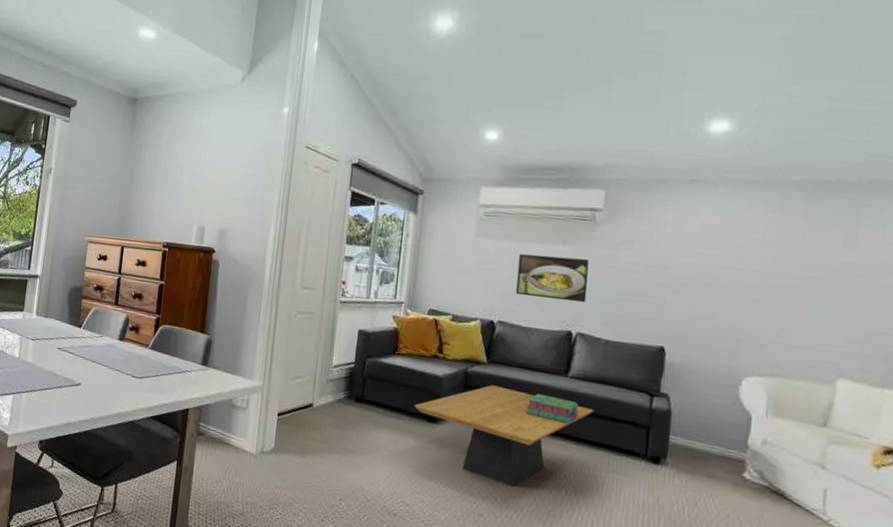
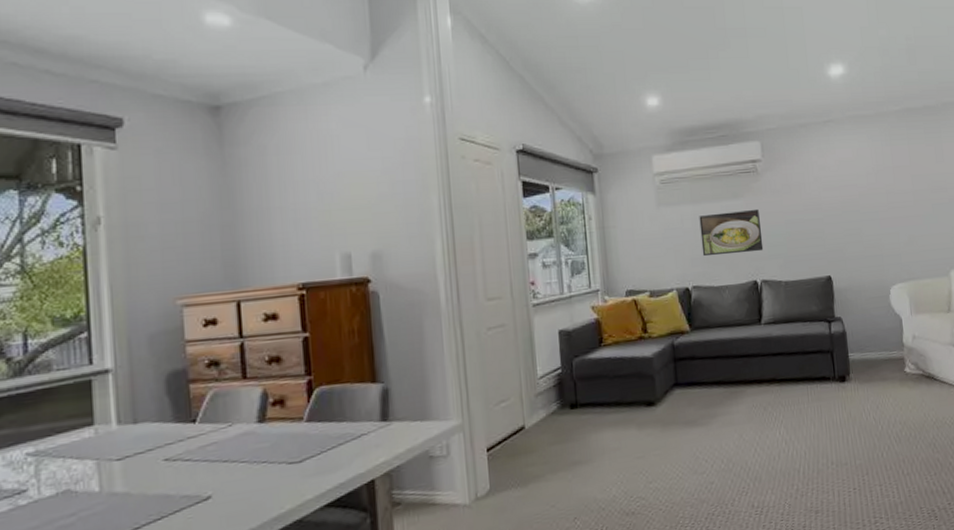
coffee table: present [414,385,594,487] -> none [630,348,788,445]
stack of books: present [525,393,579,424] -> none [732,346,777,371]

